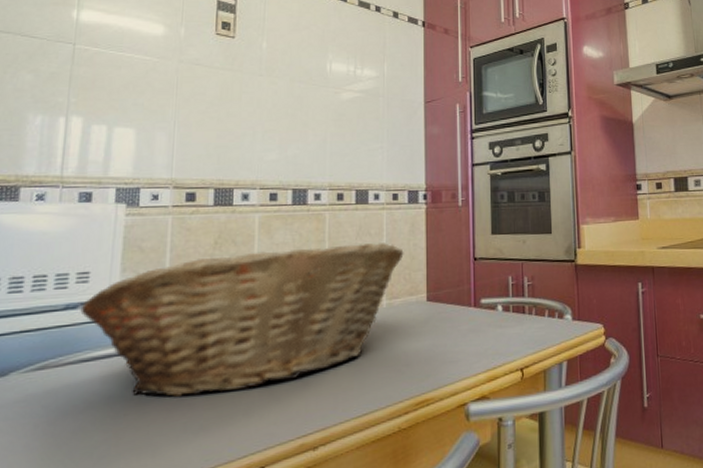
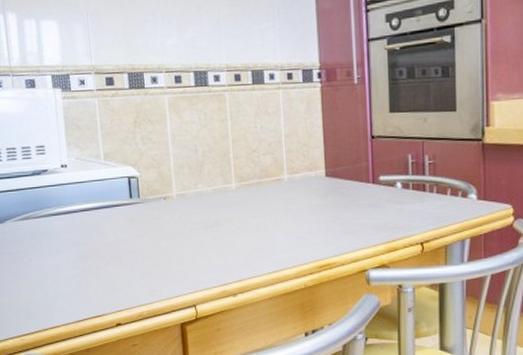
fruit basket: present [80,243,404,397] -> none [43,121,301,246]

